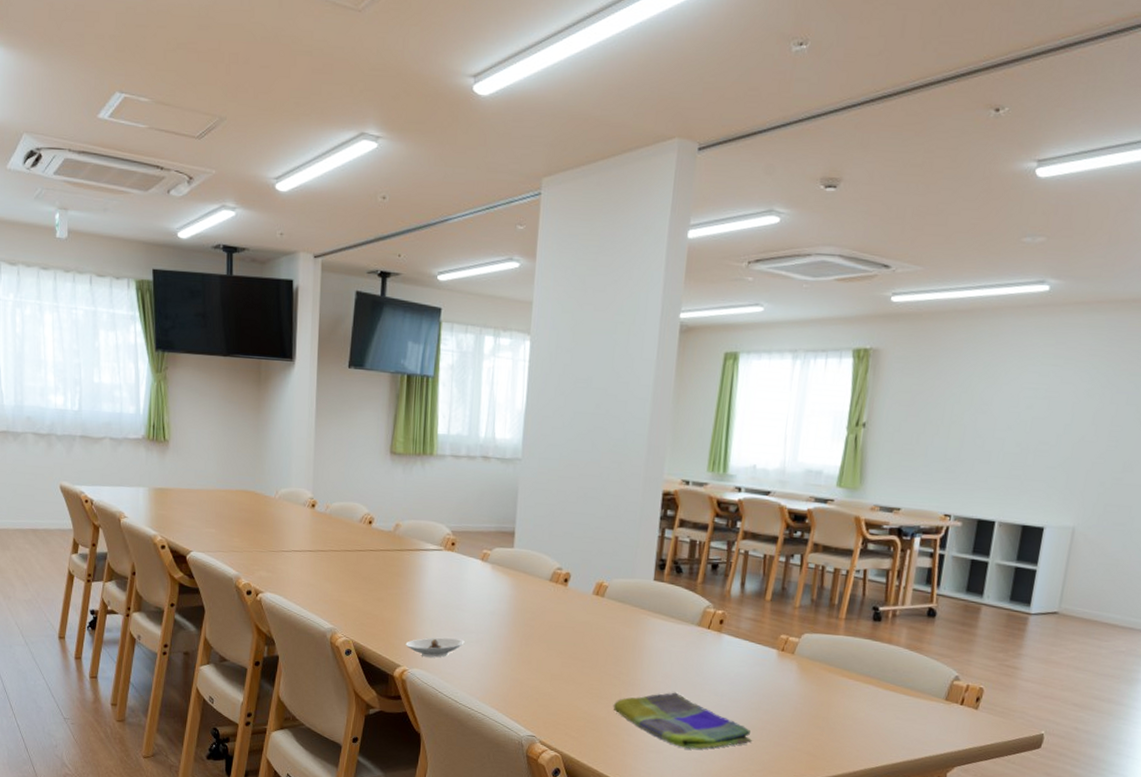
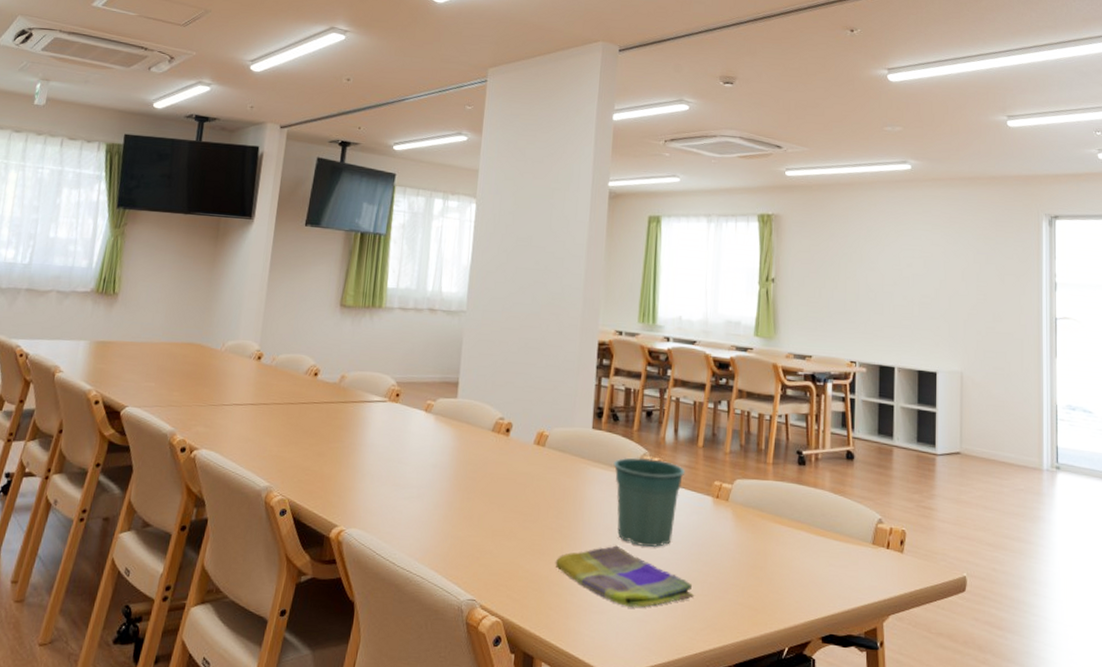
saucer: present [405,637,465,658] -> none [344,493,405,516]
flower pot: none [674,609,751,696] -> present [613,457,686,548]

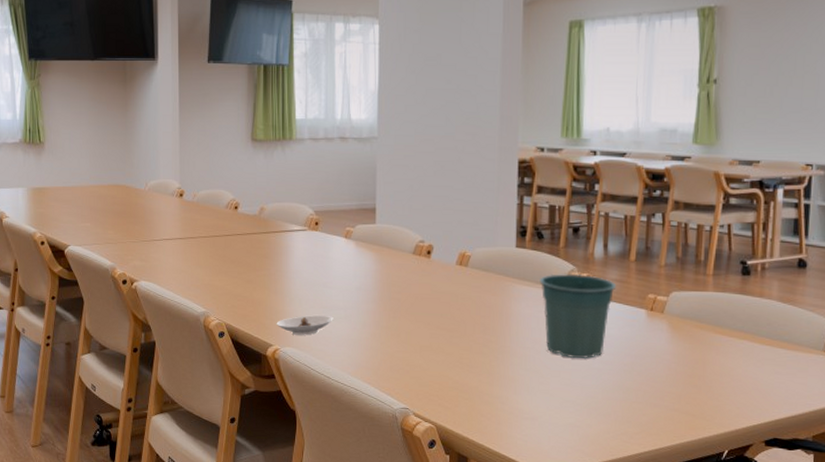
saucer: none [344,493,405,516] -> present [276,315,333,335]
dish towel: present [555,545,694,607] -> none [484,357,627,414]

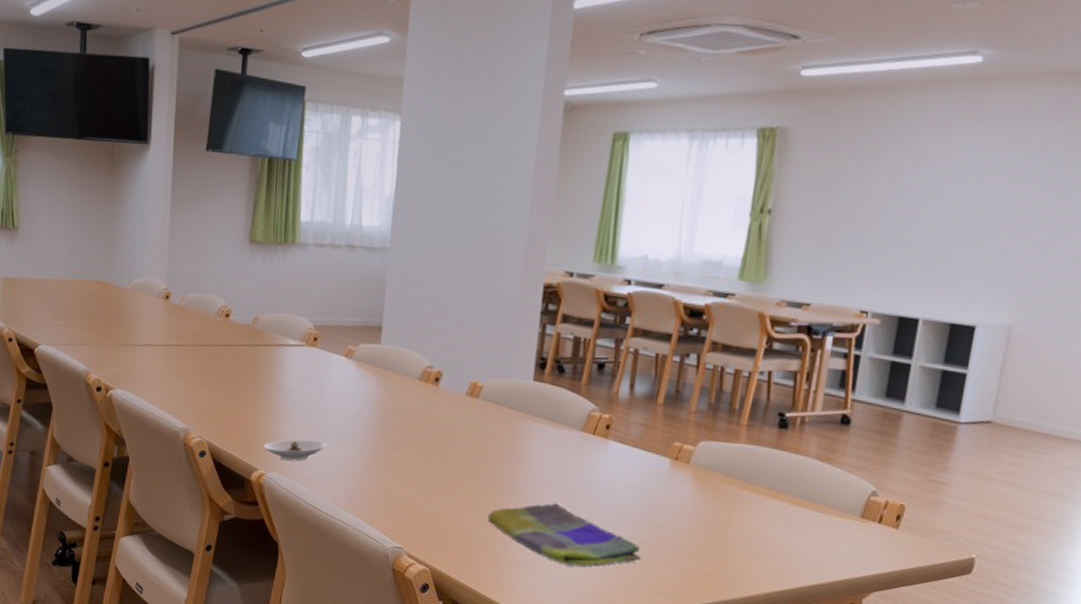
dish towel: none [484,357,627,414] -> present [487,503,641,566]
flower pot: present [539,273,617,359] -> none [556,412,641,508]

